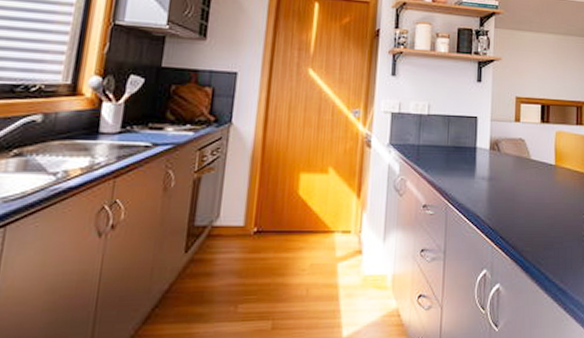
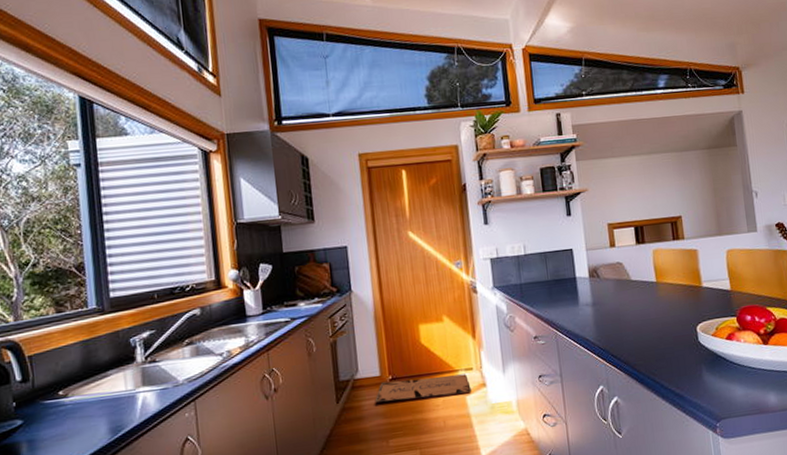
doormat: none [231,234,345,259] -> present [375,374,471,402]

